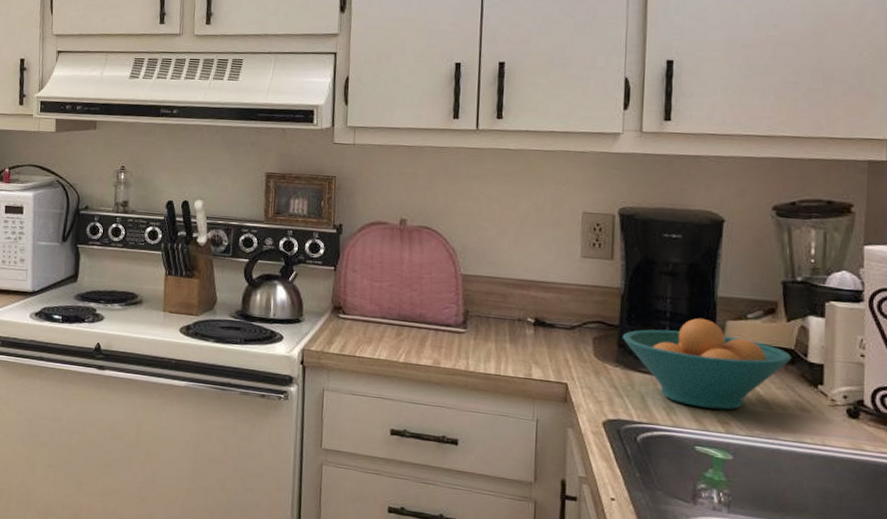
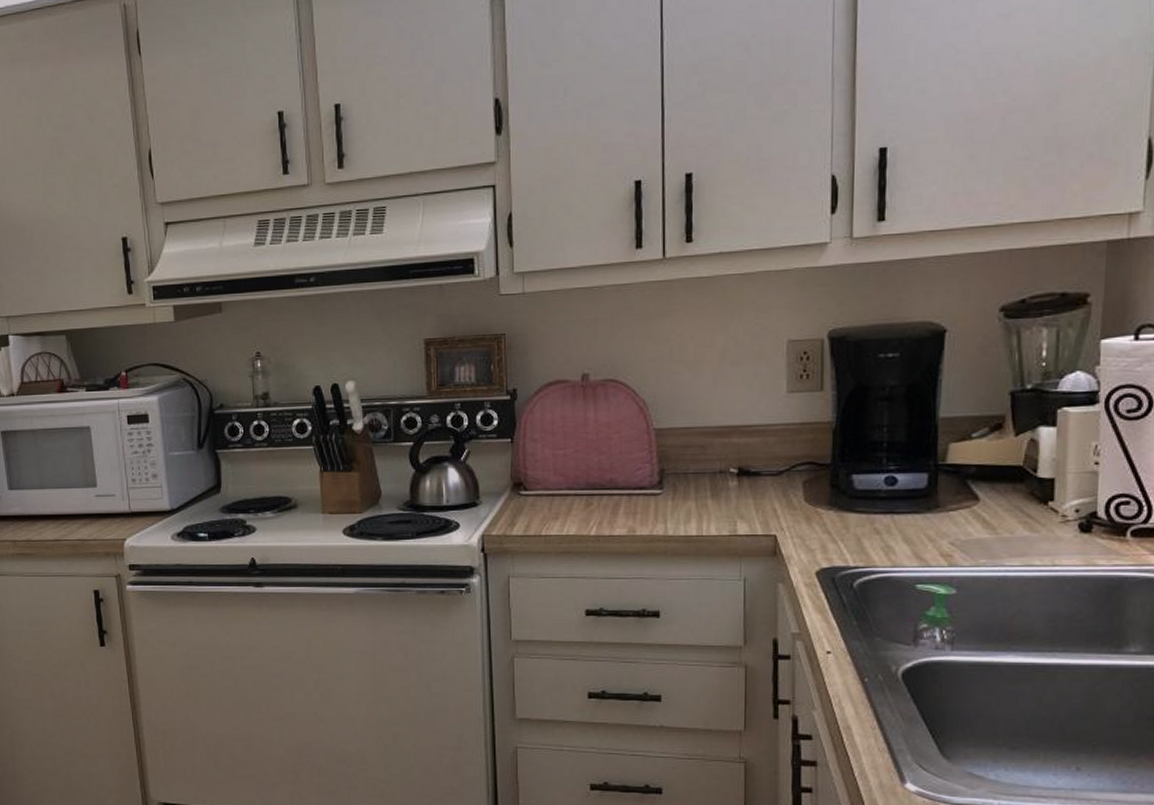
fruit bowl: present [622,318,792,410] -> none [835,444,1020,542]

